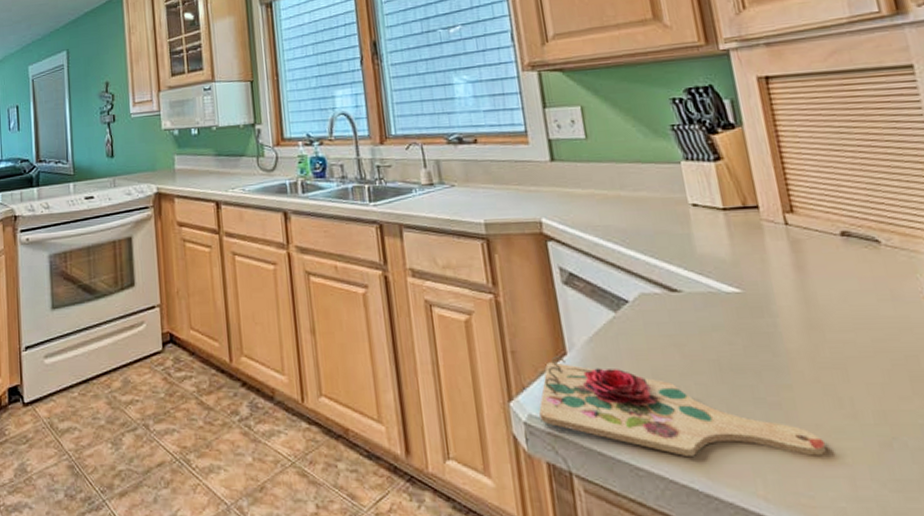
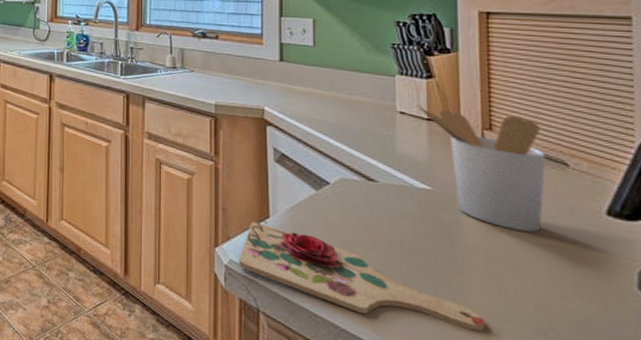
utensil holder: none [708,192,865,327] -> present [416,103,546,232]

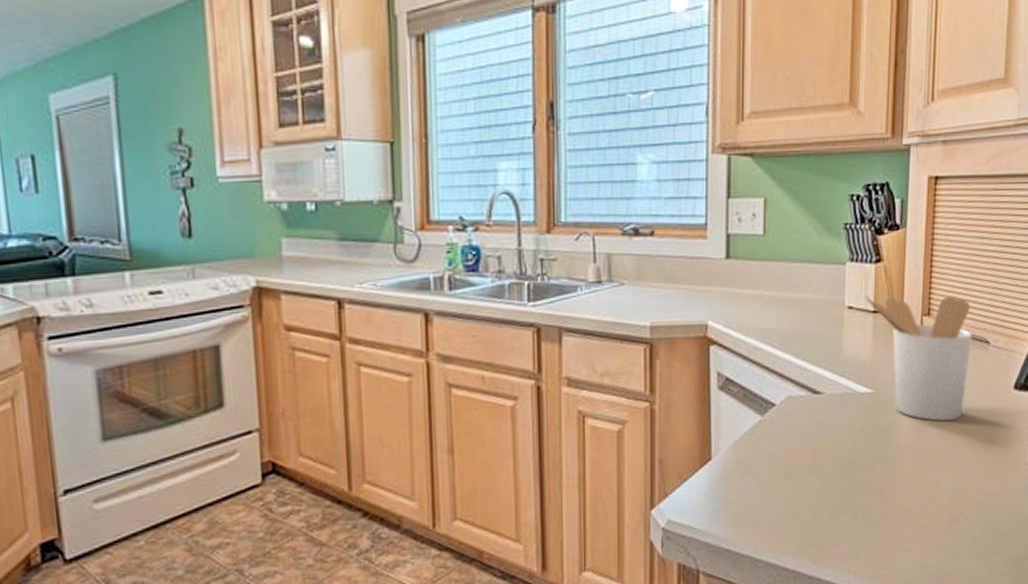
cutting board: present [239,217,485,332] -> none [678,461,909,546]

